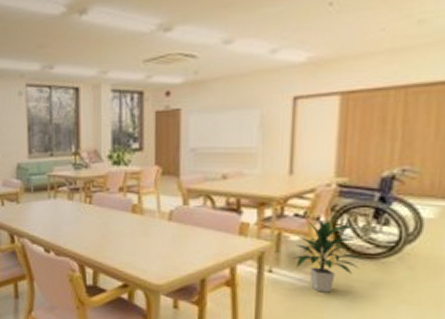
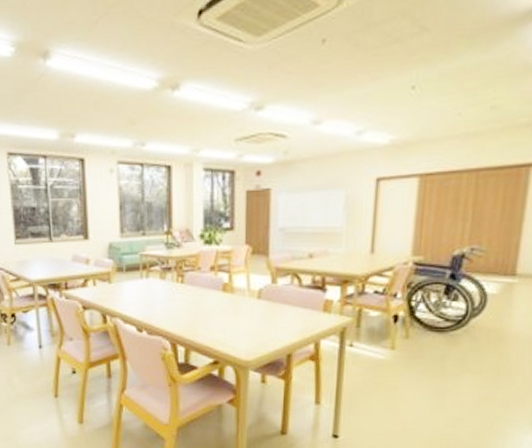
indoor plant: present [292,219,367,293] -> none [371,296,437,364]

